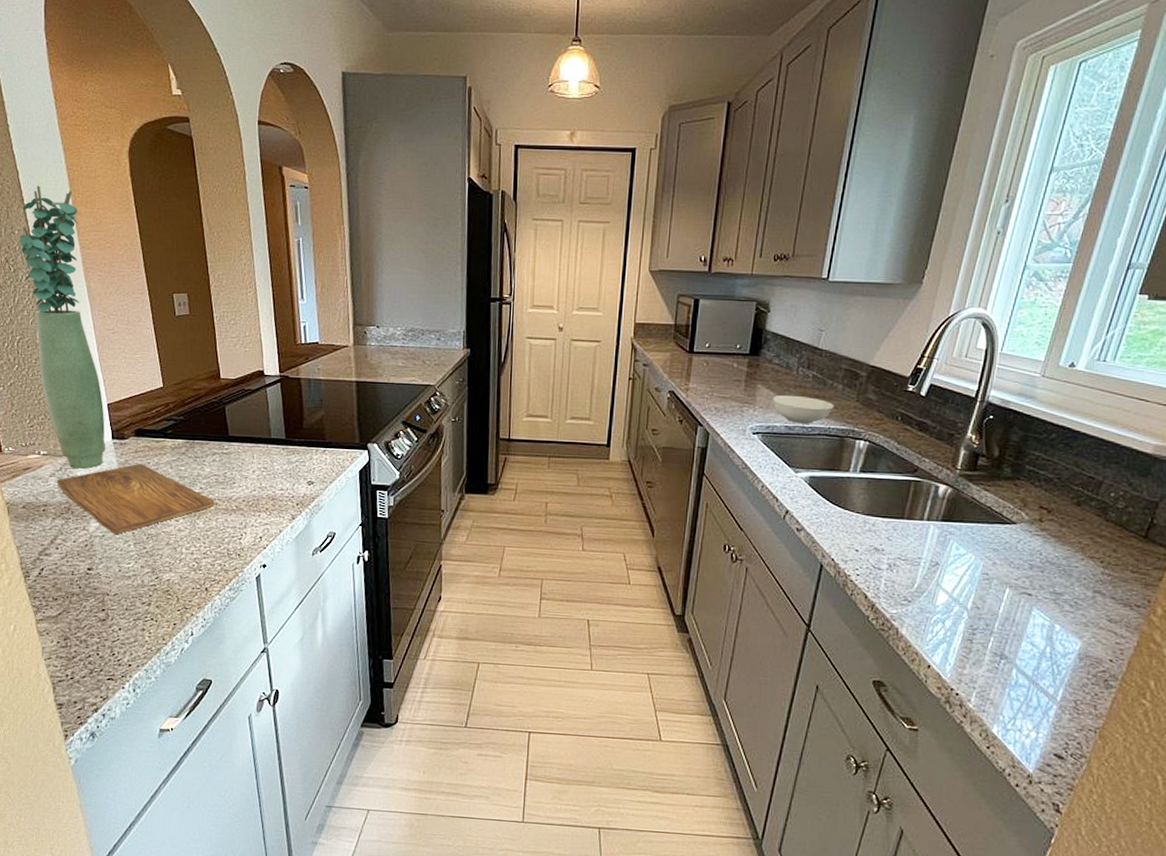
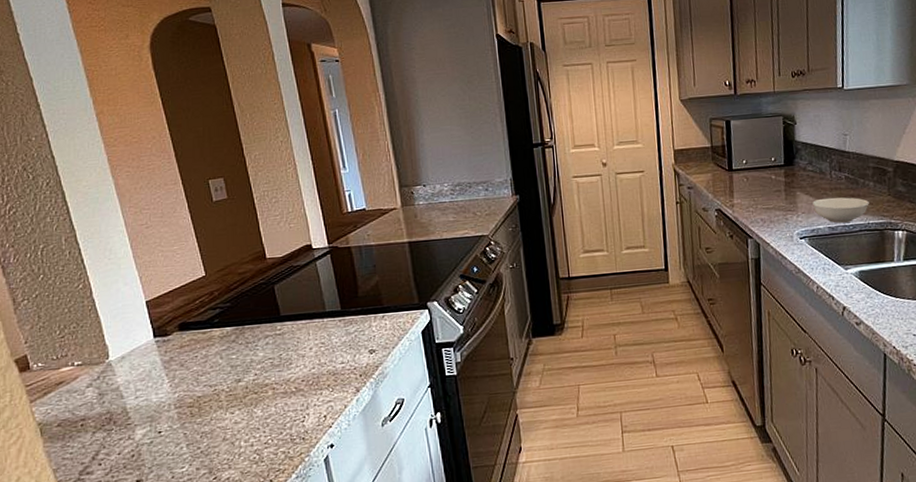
vase: present [18,185,106,469] -> none [36,89,148,375]
cutting board: present [56,463,215,535] -> none [94,358,272,439]

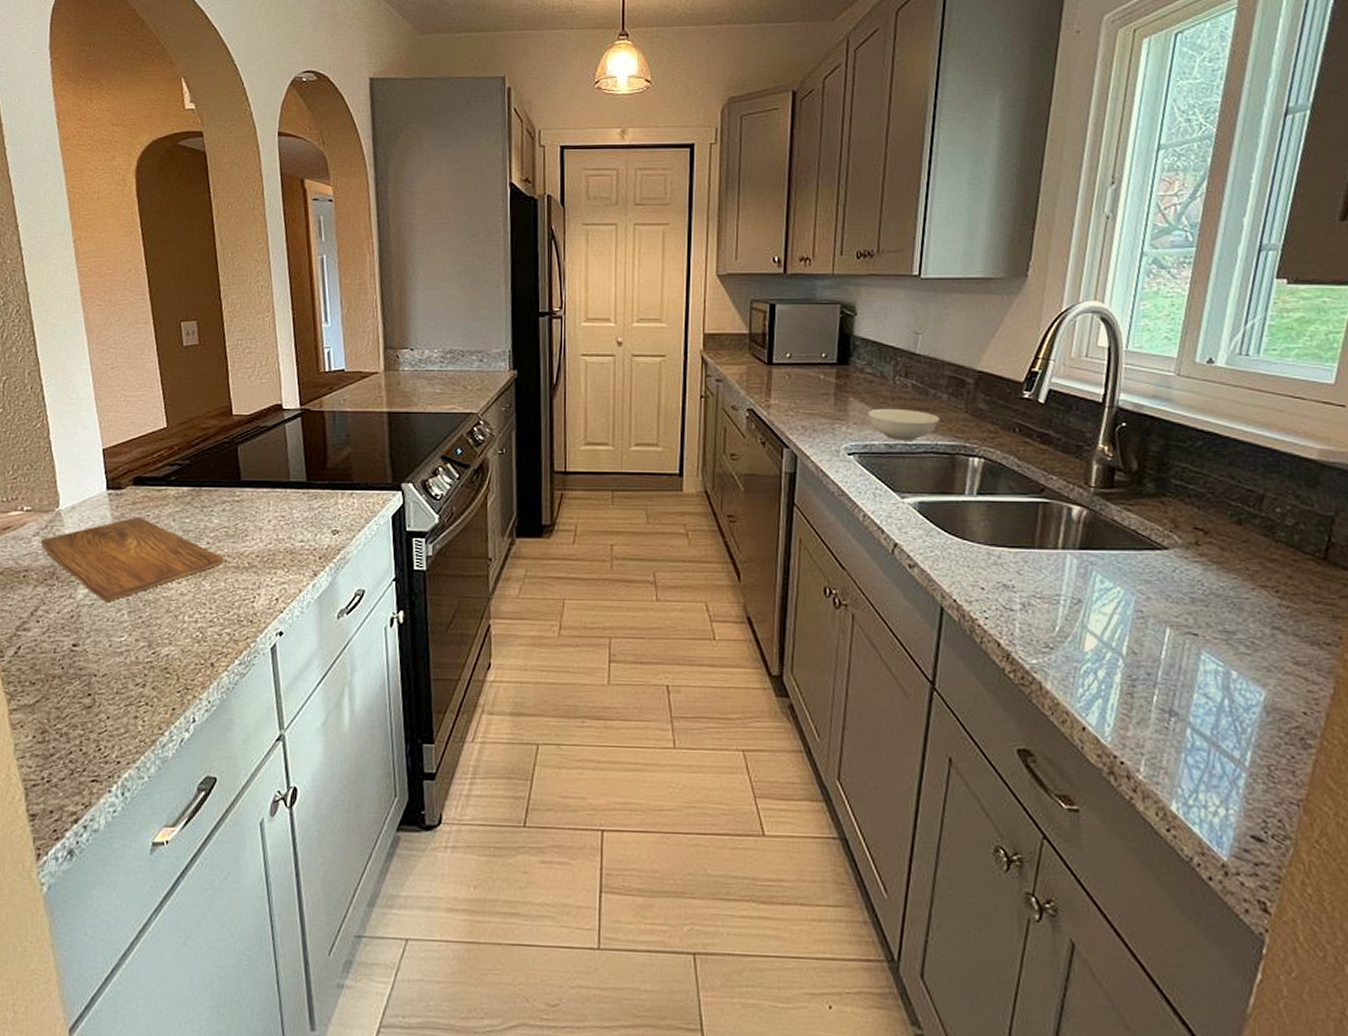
cutting board: none [94,358,272,439] -> present [40,516,224,603]

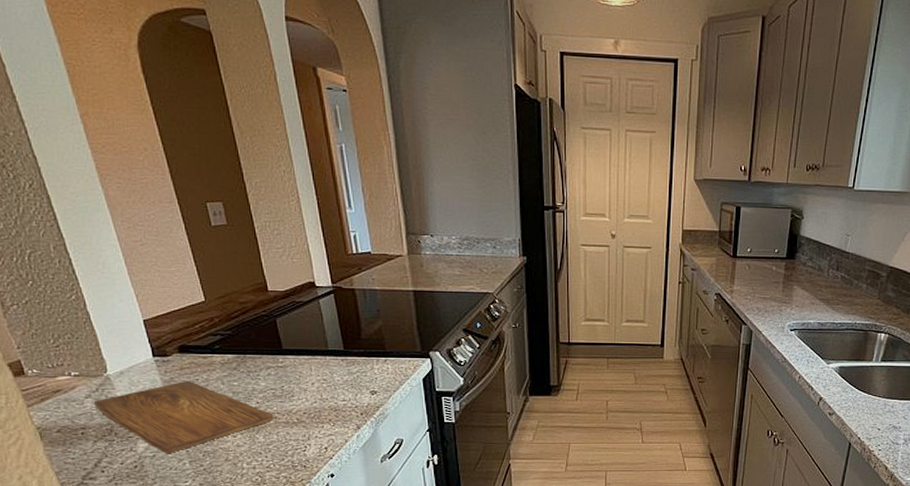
bowl: present [868,408,940,441] -> none [807,294,859,320]

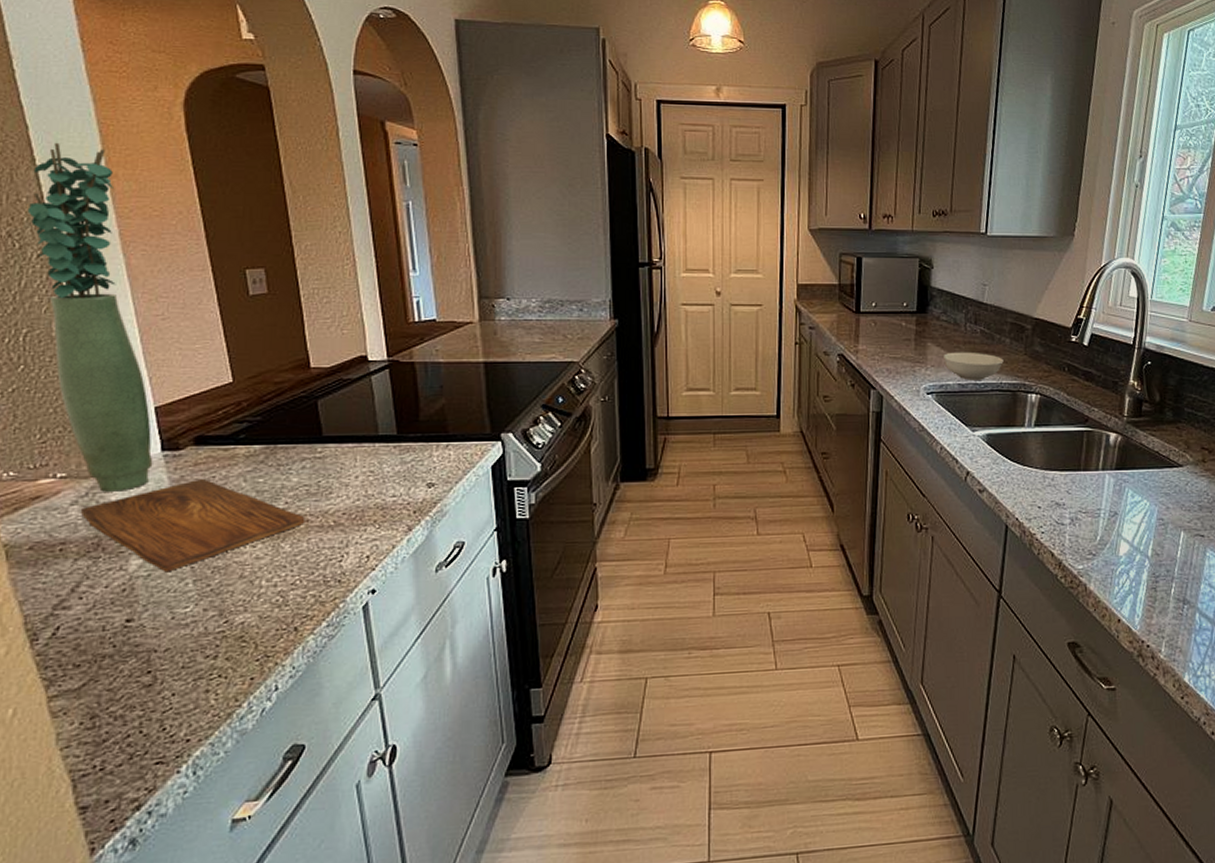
vase: none [15,81,147,389] -> present [27,142,153,492]
bowl: none [807,294,859,320] -> present [944,352,1004,380]

